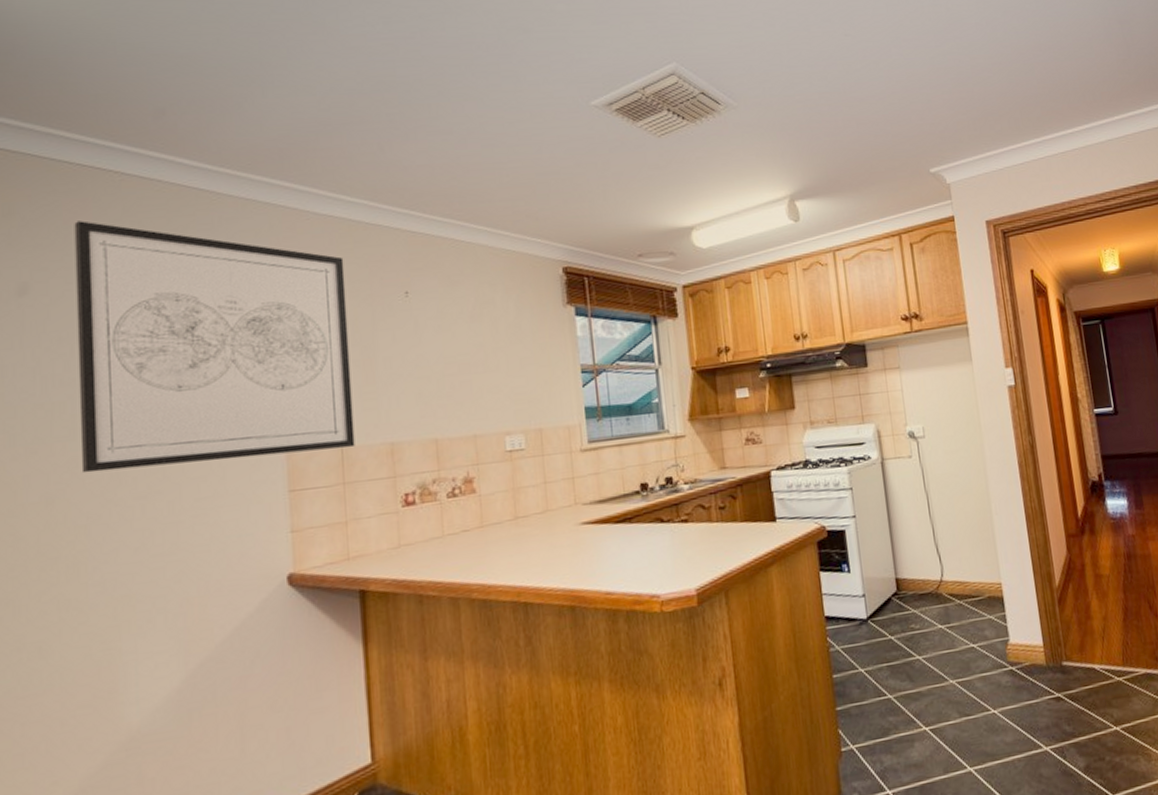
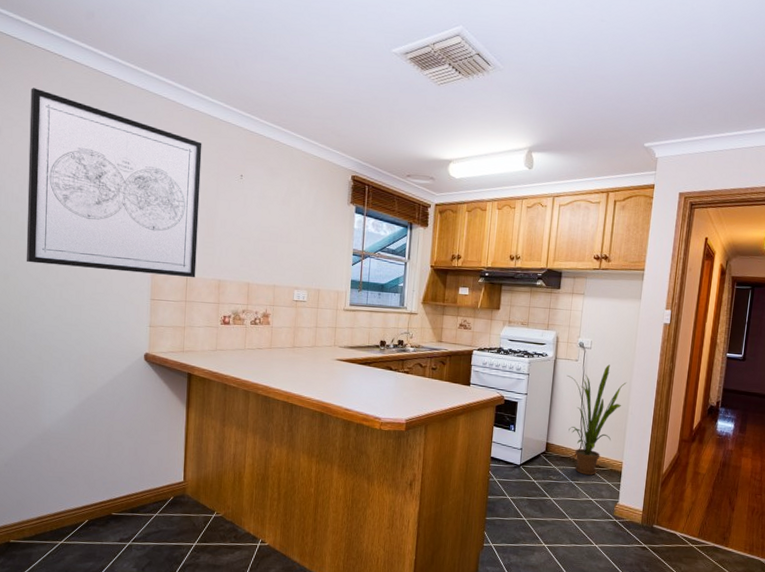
house plant: none [902,453,982,613] -> present [567,364,627,475]

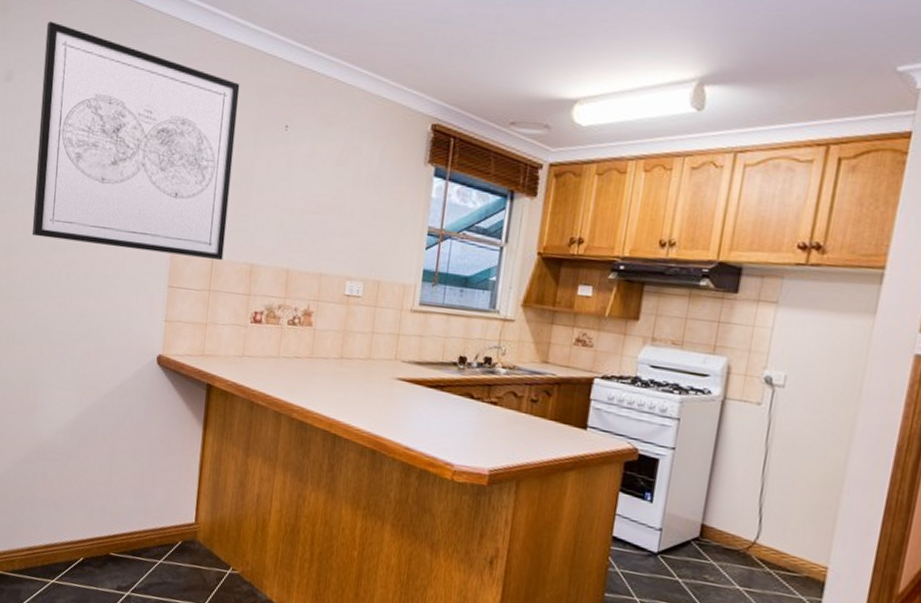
house plant: present [567,364,627,475] -> none [739,413,843,582]

